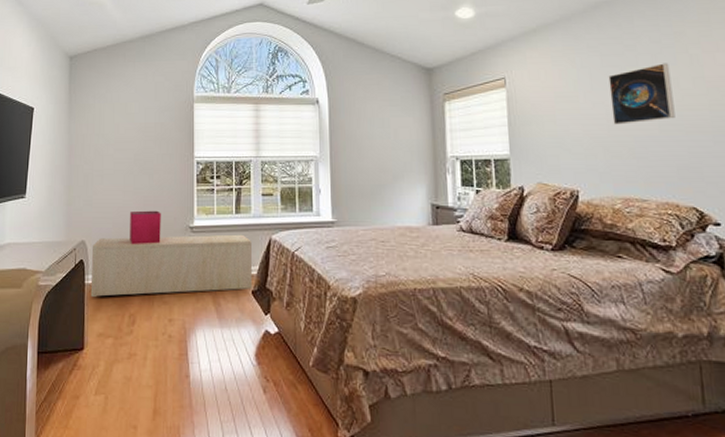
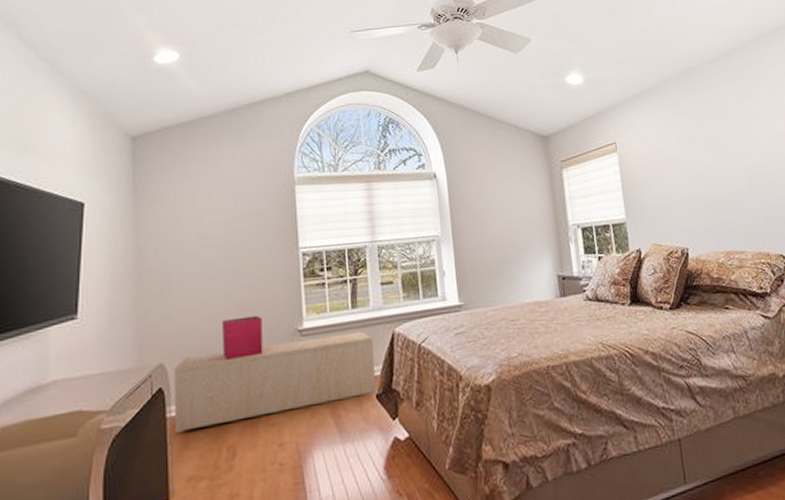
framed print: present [608,63,675,125] -> none [703,123,760,183]

